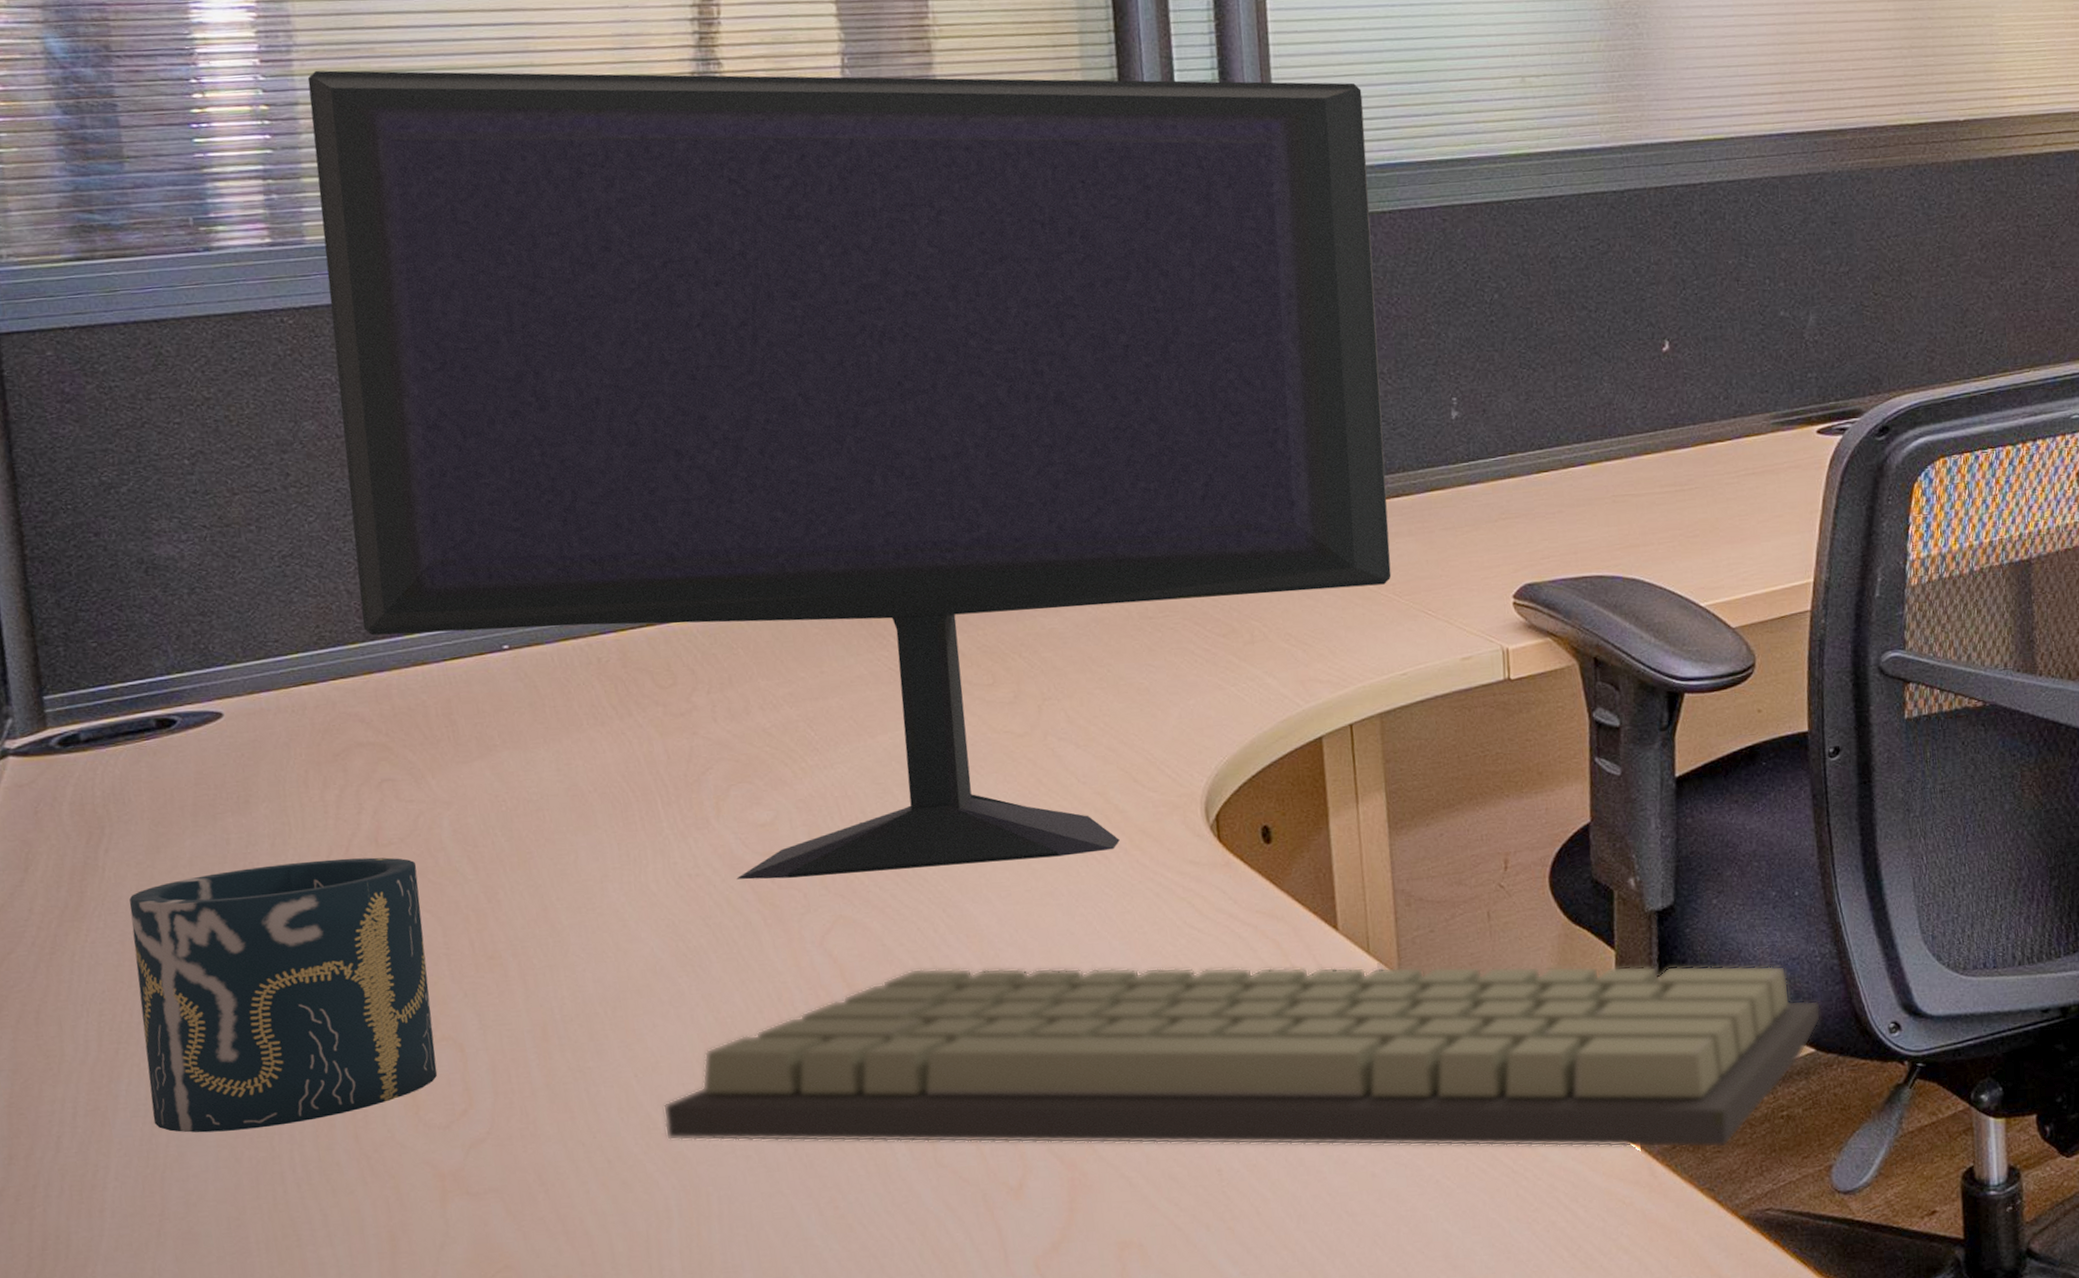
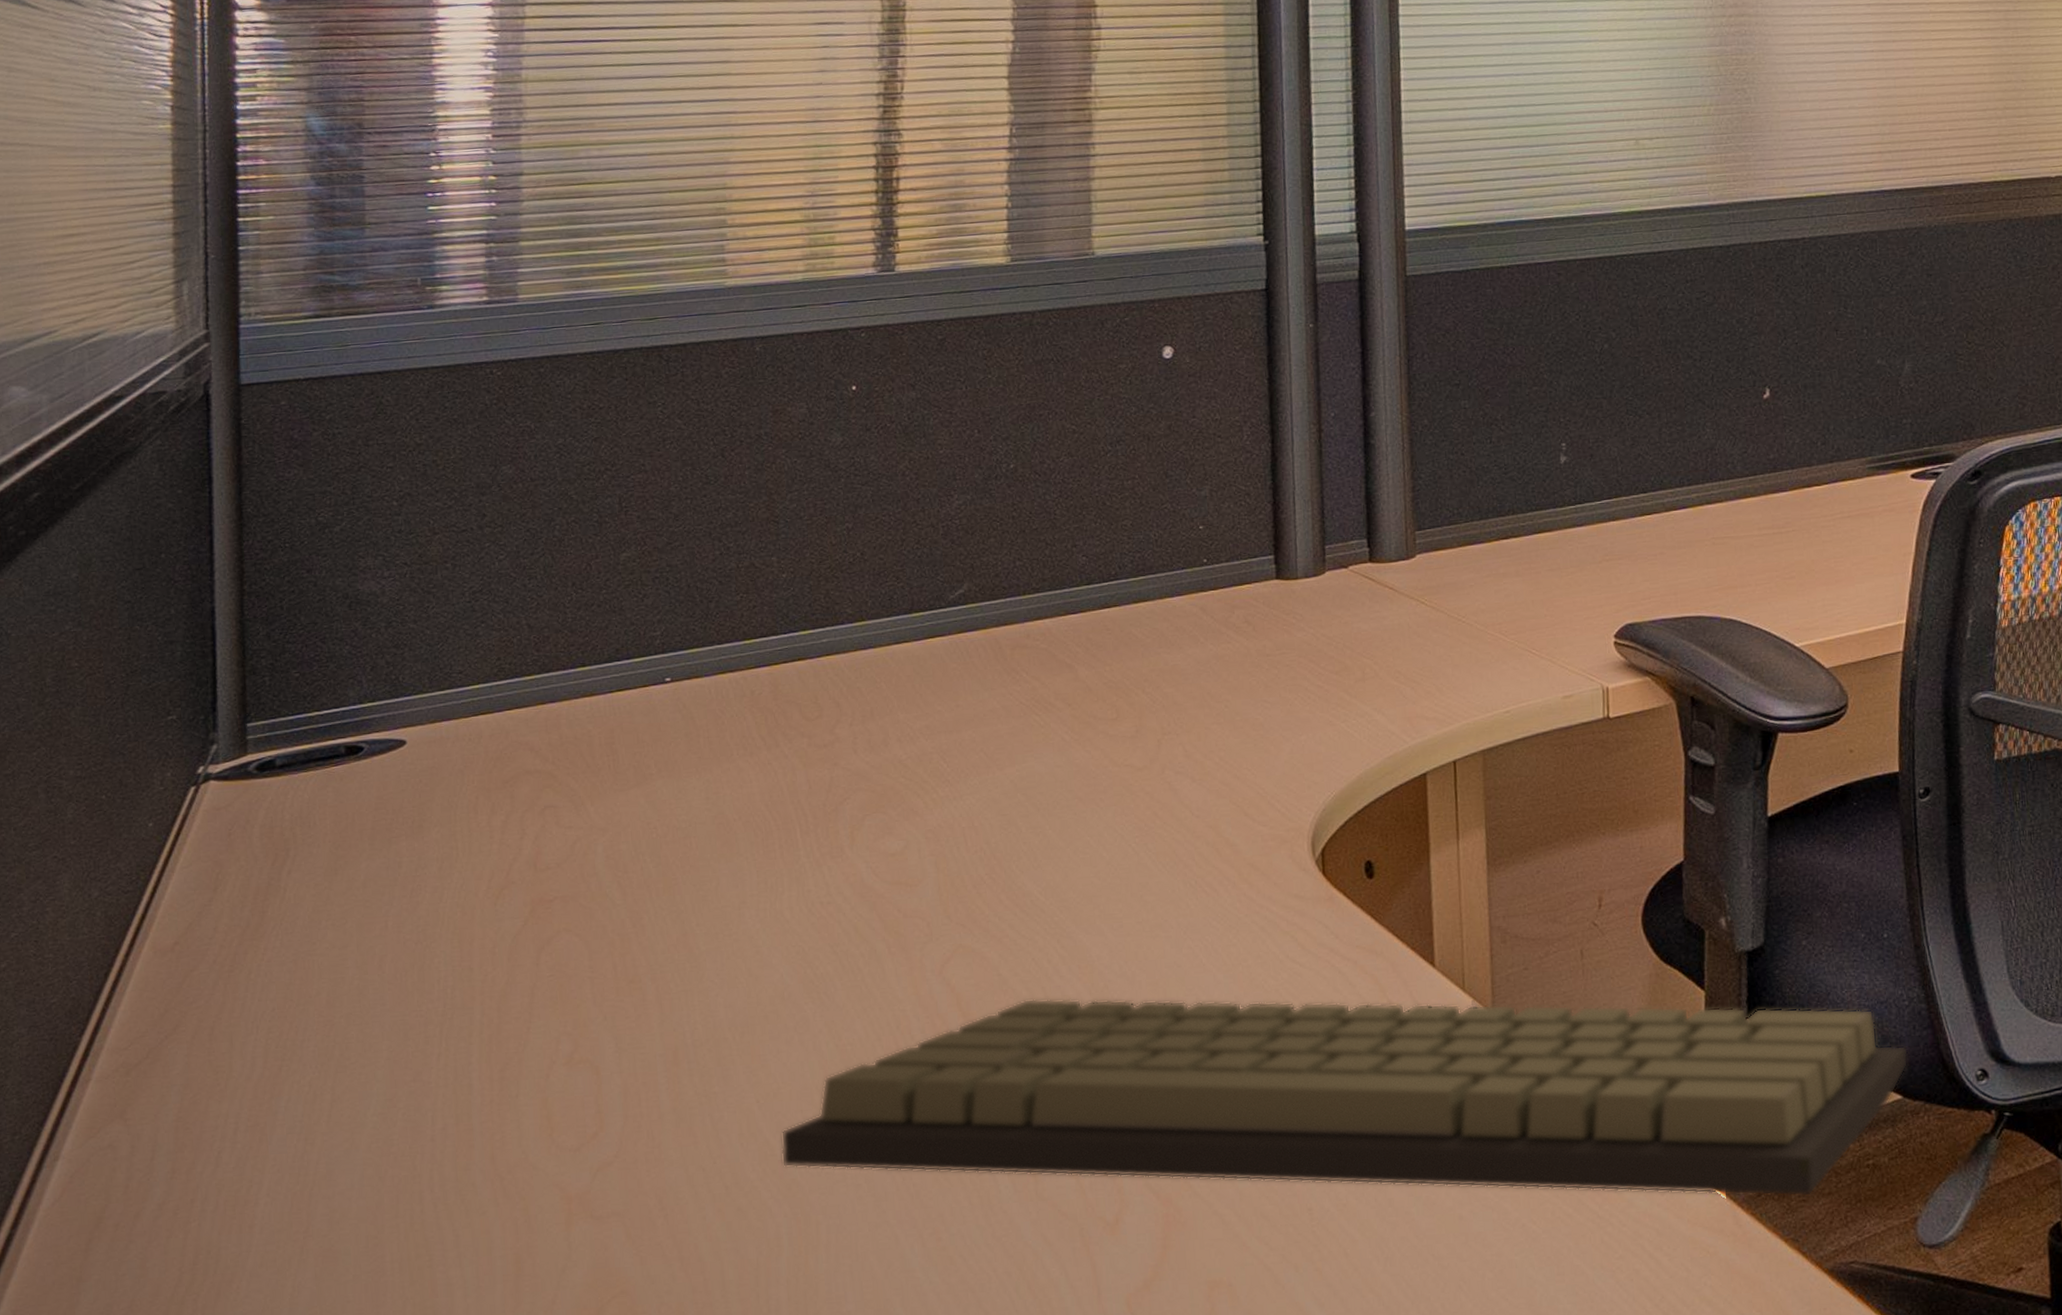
cup: present [129,857,437,1133] -> none [305,881,573,1151]
computer monitor: present [307,70,1392,880] -> none [533,143,1498,908]

